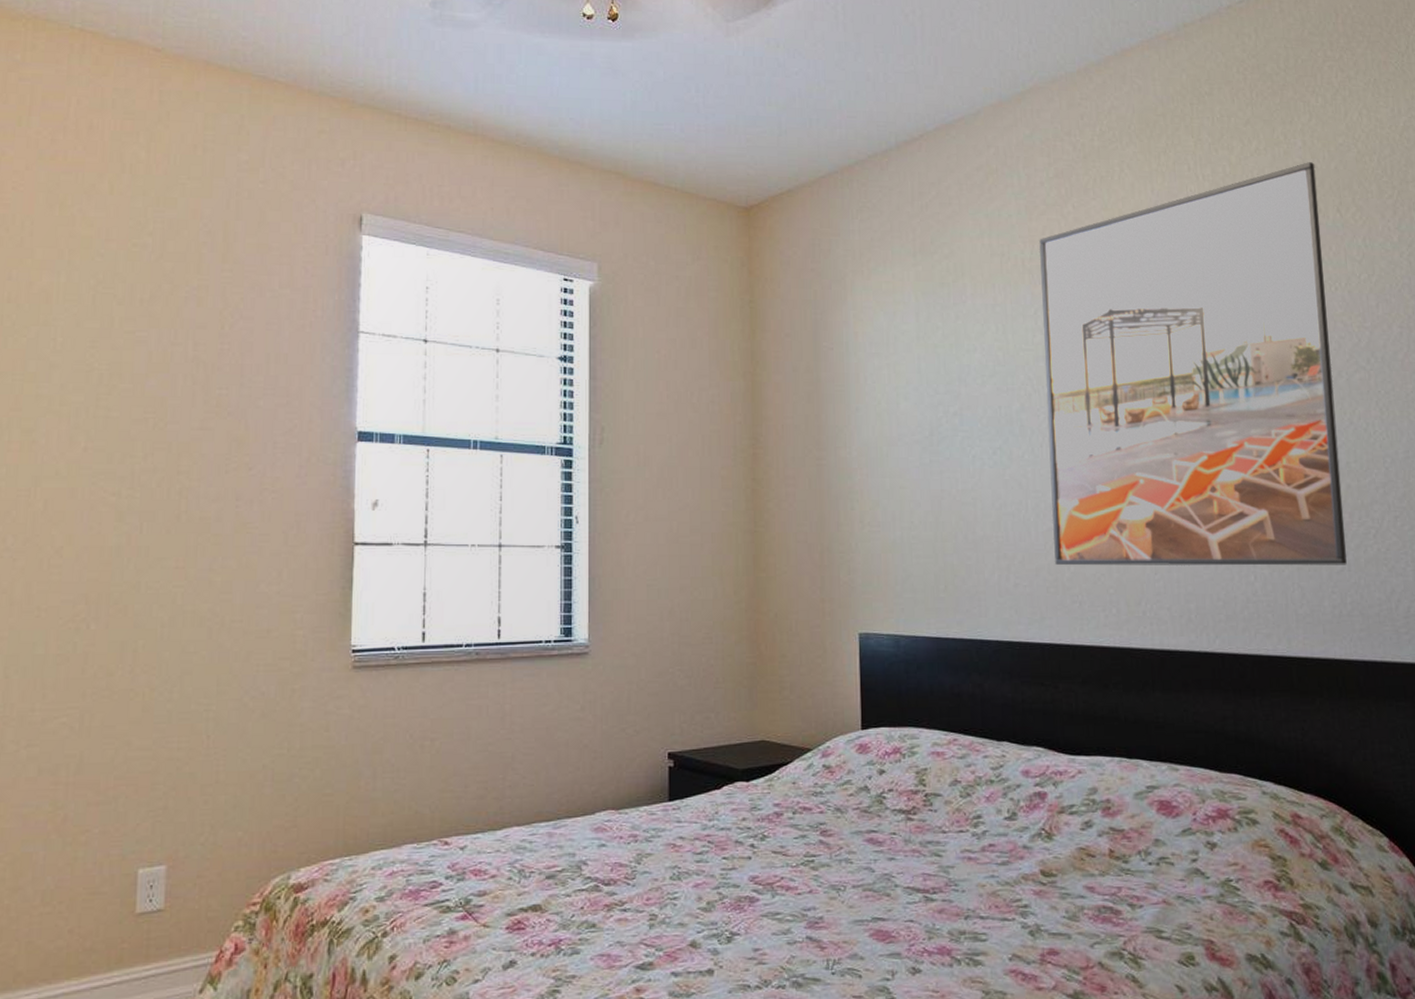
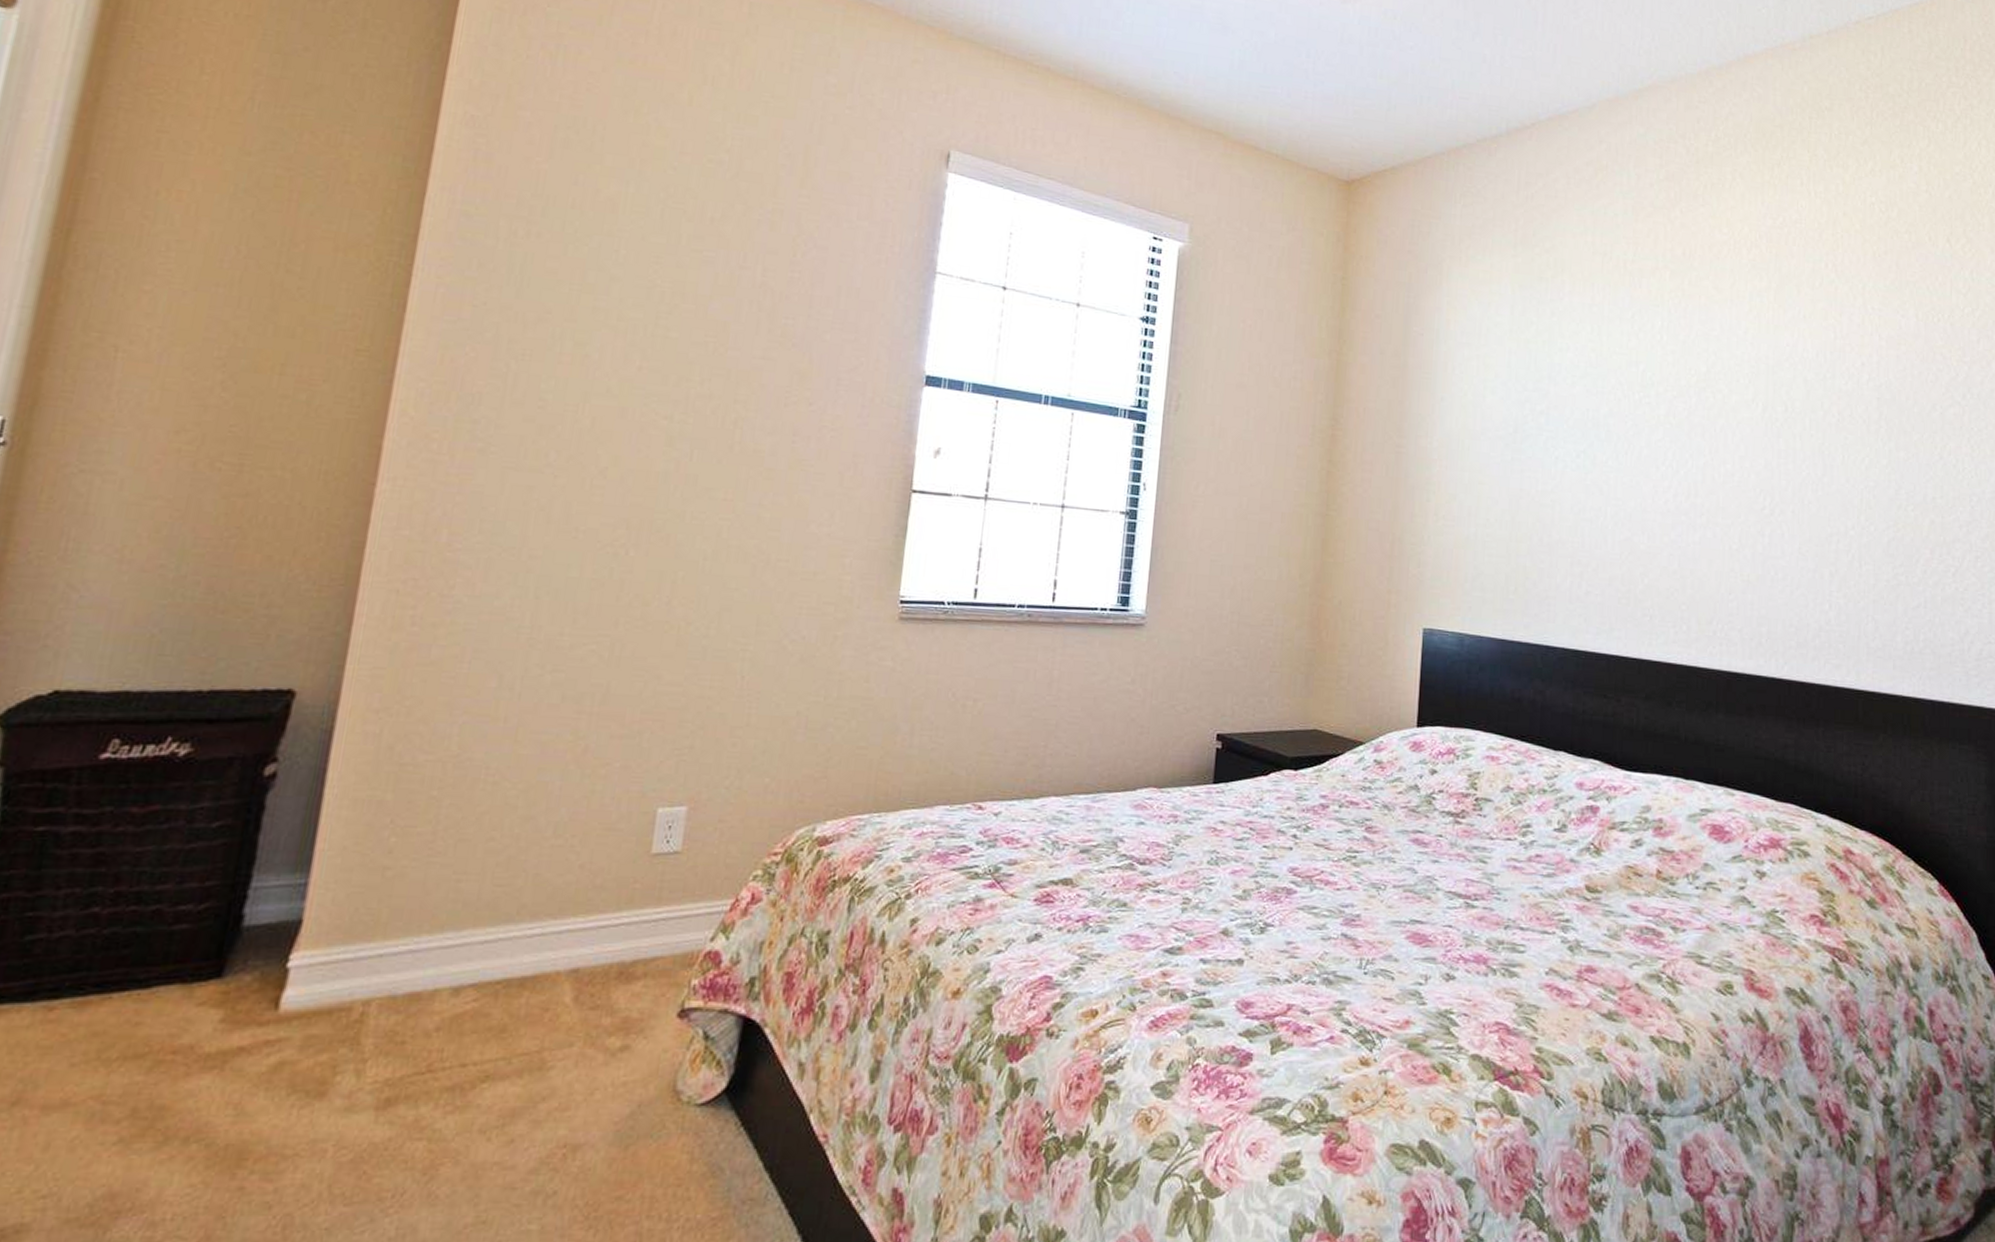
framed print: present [1039,162,1347,566] -> none [1629,188,1929,602]

